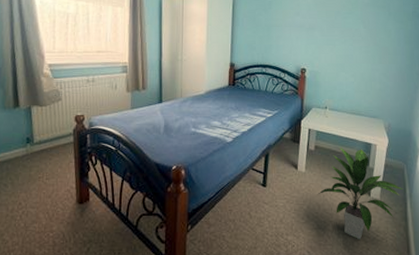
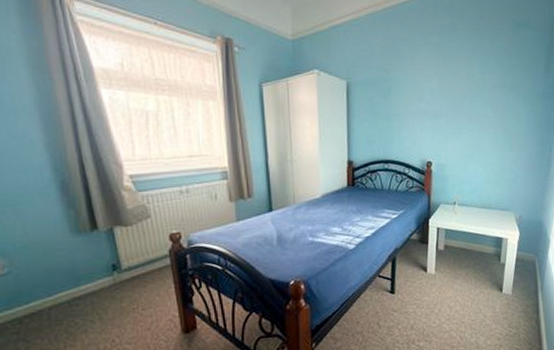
indoor plant: present [317,147,403,240] -> none [448,244,535,338]

